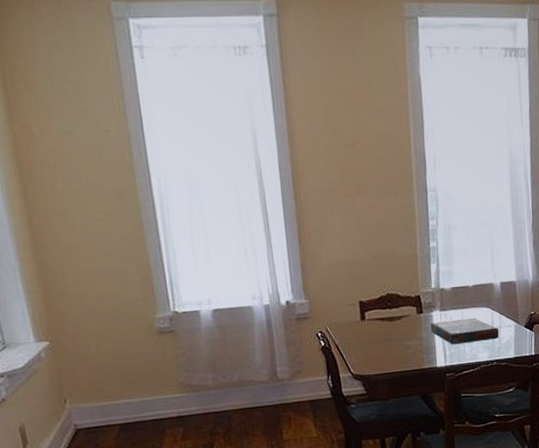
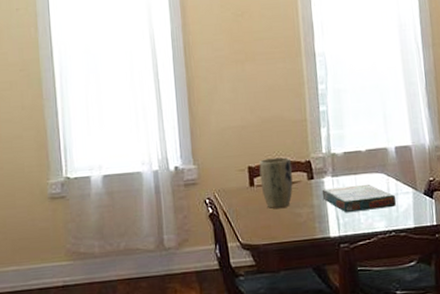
plant pot: none [370,292,403,341] -> present [259,157,293,209]

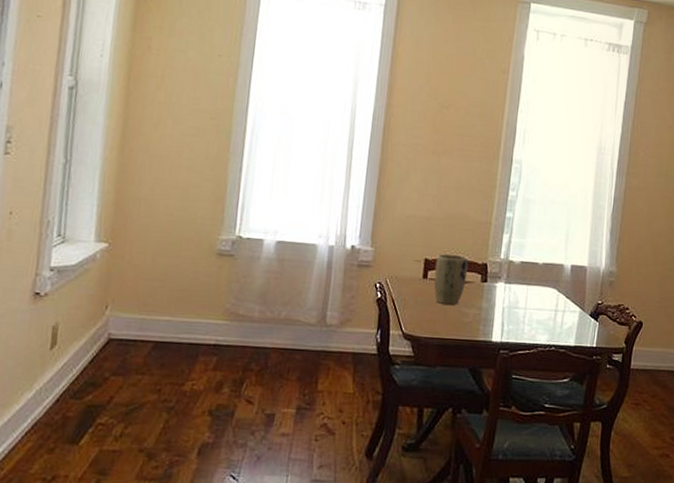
board game: present [322,184,397,213] -> none [492,294,563,323]

